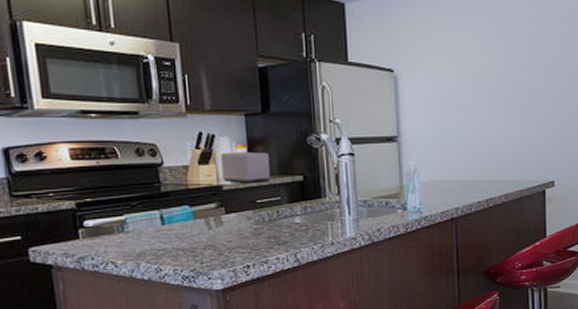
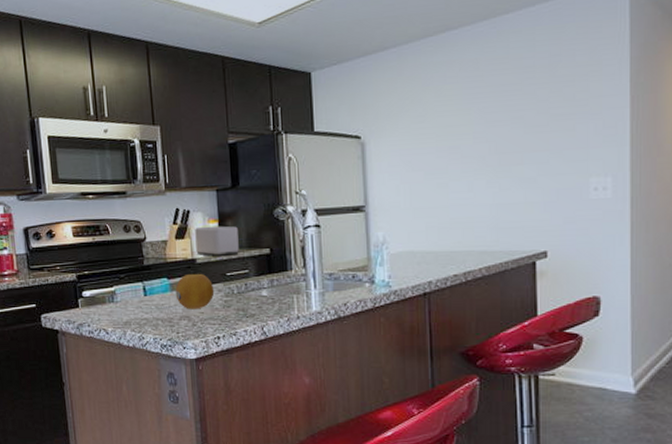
fruit: none [198,200,244,239] -> present [175,273,215,310]

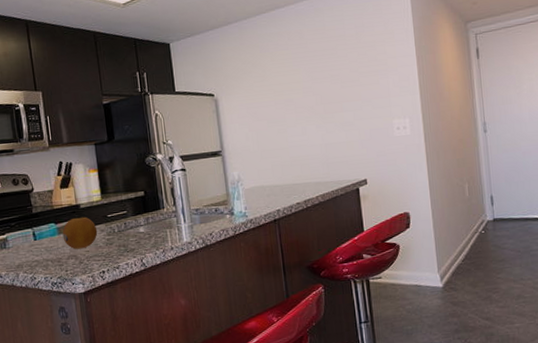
toaster: present [195,225,239,257] -> none [77,174,118,202]

